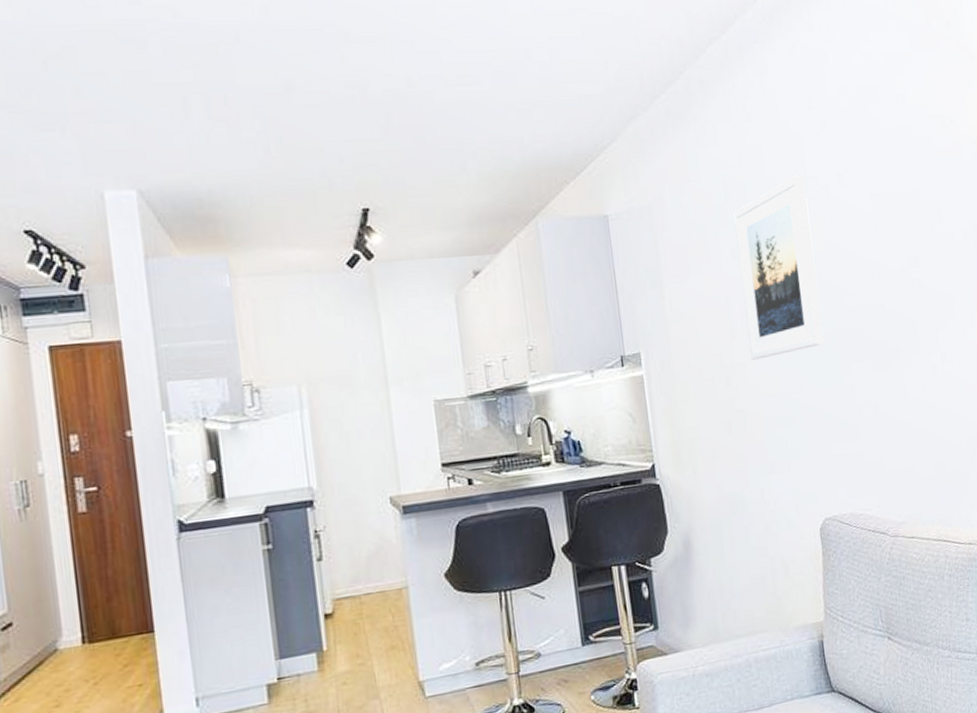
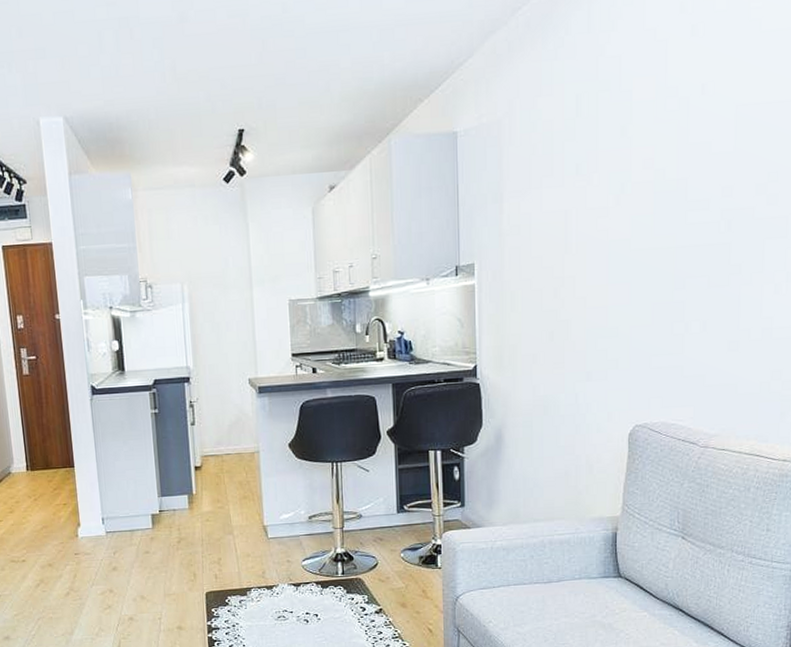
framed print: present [733,175,824,360] -> none [581,85,664,274]

